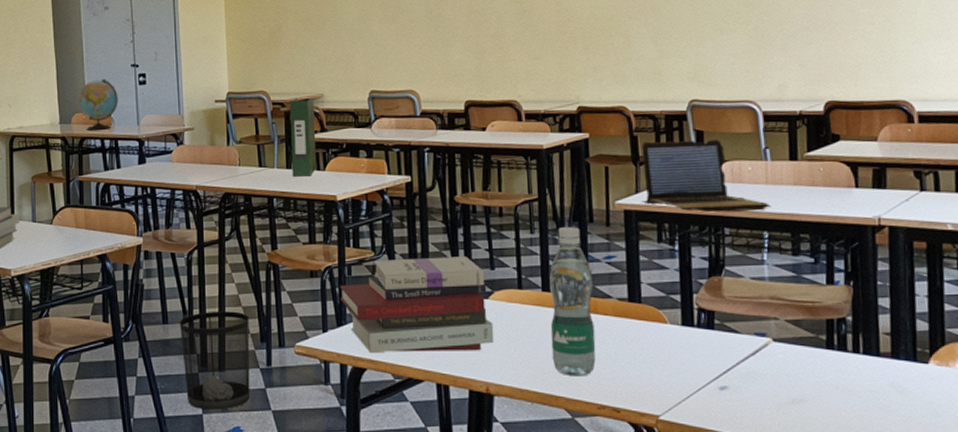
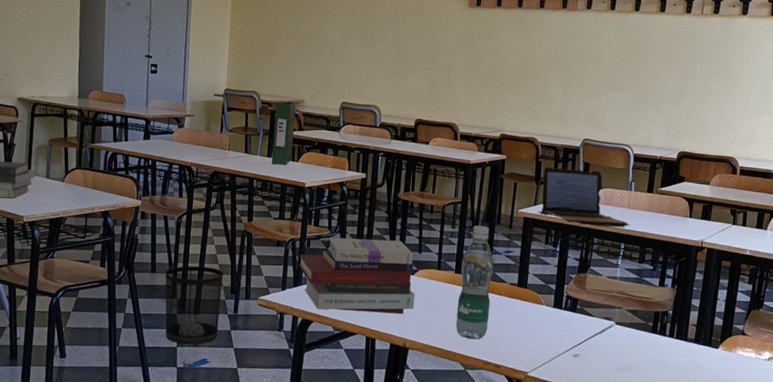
globe: present [79,78,118,131] -> none [96,64,132,108]

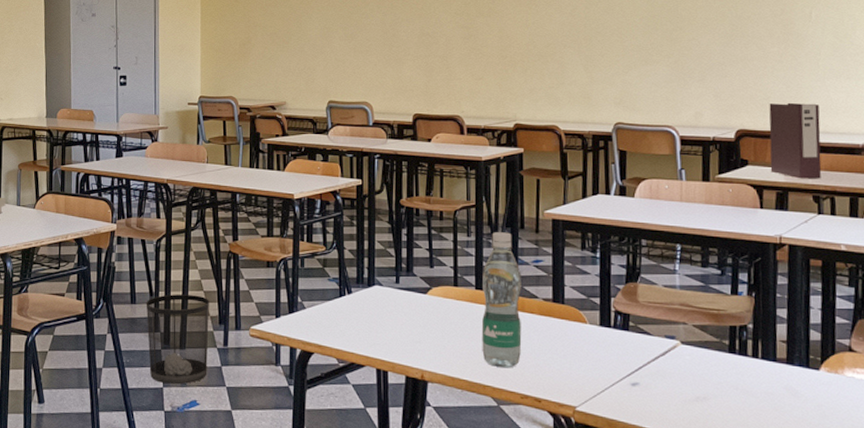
binder: present [271,100,296,165] -> none [254,104,278,175]
books: present [299,237,415,313] -> none [293,254,431,340]
laptop: present [538,166,629,227] -> none [568,158,684,225]
binder: none [701,132,745,196] -> present [769,102,822,179]

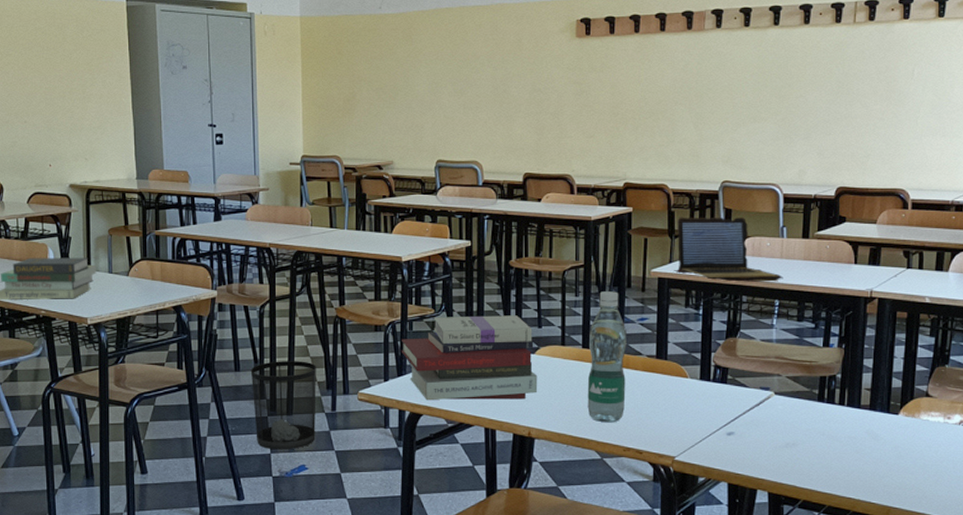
books: none [293,254,431,340] -> present [402,315,538,401]
laptop: none [568,158,684,225] -> present [674,216,783,282]
binder: present [769,102,822,179] -> none [866,160,915,235]

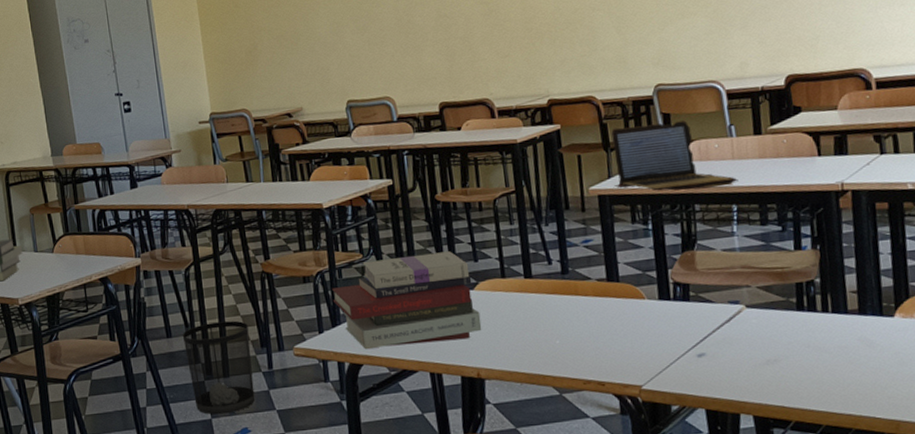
bottle: present [587,291,627,423] -> none [529,215,579,356]

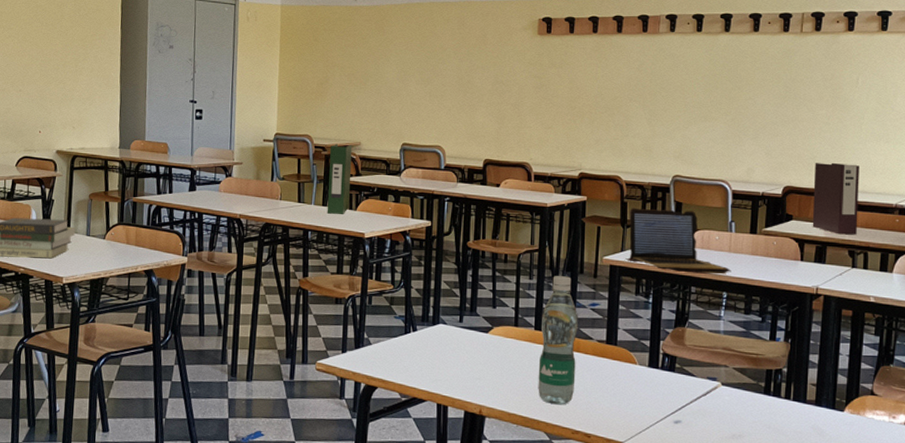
waste bin: present [182,320,255,415] -> none [214,328,277,416]
binder: none [271,111,301,189] -> present [327,143,353,214]
books: present [332,251,482,350] -> none [360,292,491,377]
bottle: none [529,215,579,356] -> present [538,276,578,405]
binder: none [819,36,881,120] -> present [812,162,859,235]

